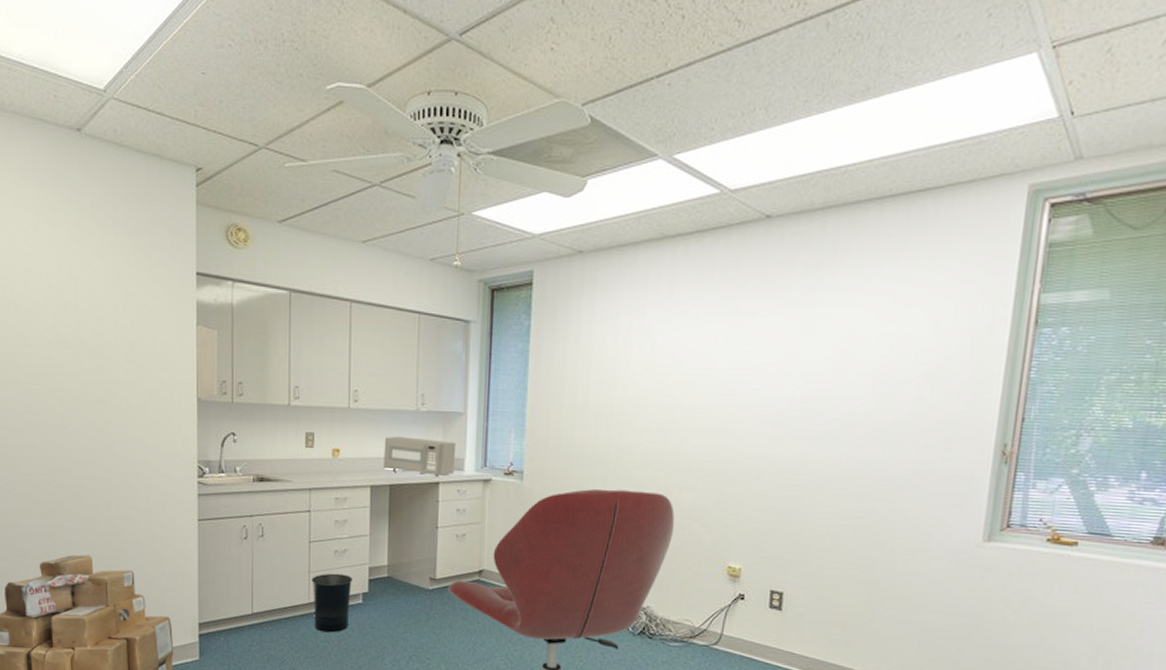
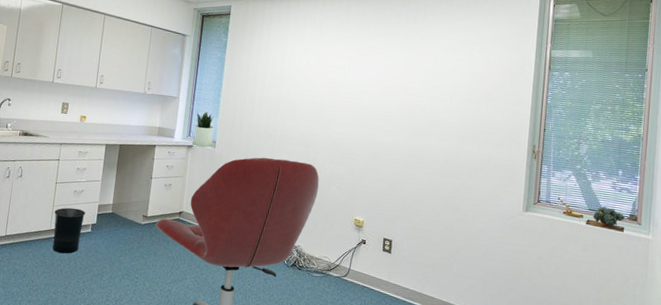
microwave: present [383,436,457,477] -> none [116,110,170,141]
planter: none [489,431,521,481] -> present [192,112,214,148]
succulent plant: none [1080,527,1146,564] -> present [585,206,625,233]

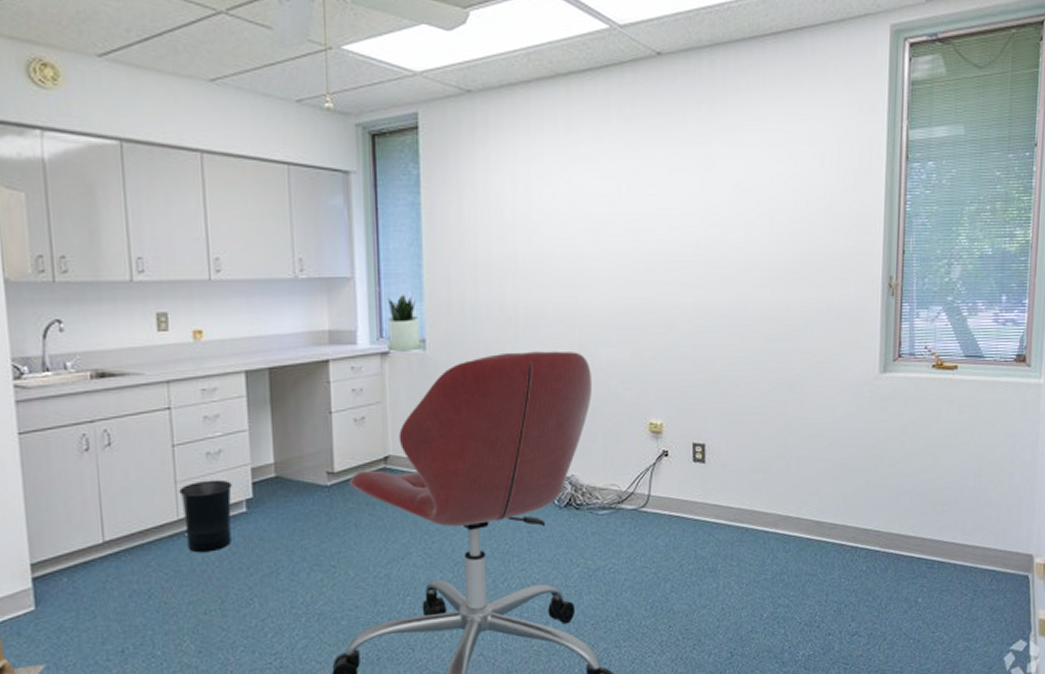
succulent plant: present [585,206,625,233] -> none [960,349,1011,381]

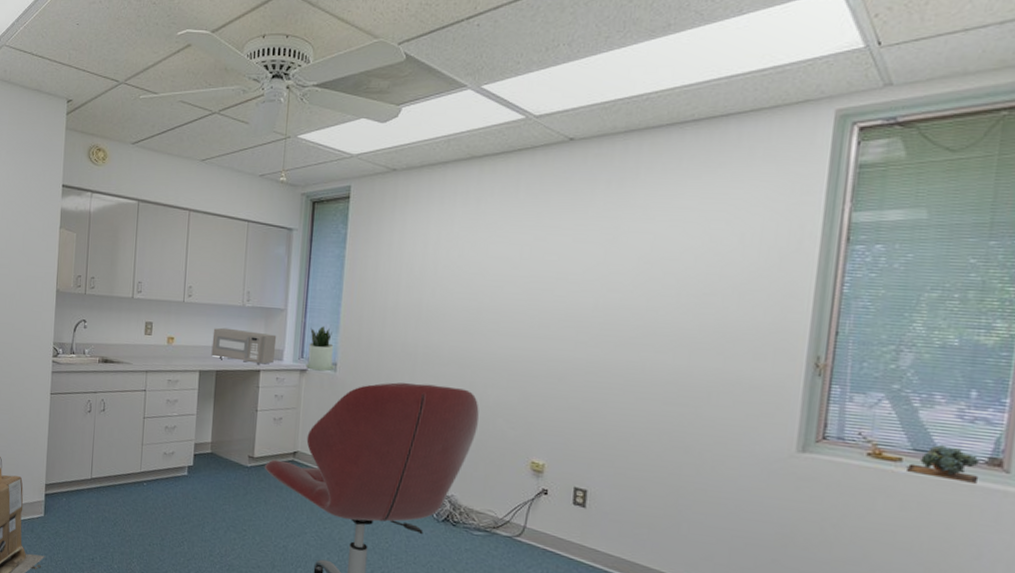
waste bin: present [179,479,232,553] -> none [144,446,180,500]
microwave: none [257,309,346,354] -> present [211,327,277,365]
succulent plant: none [960,349,1011,381] -> present [905,445,980,485]

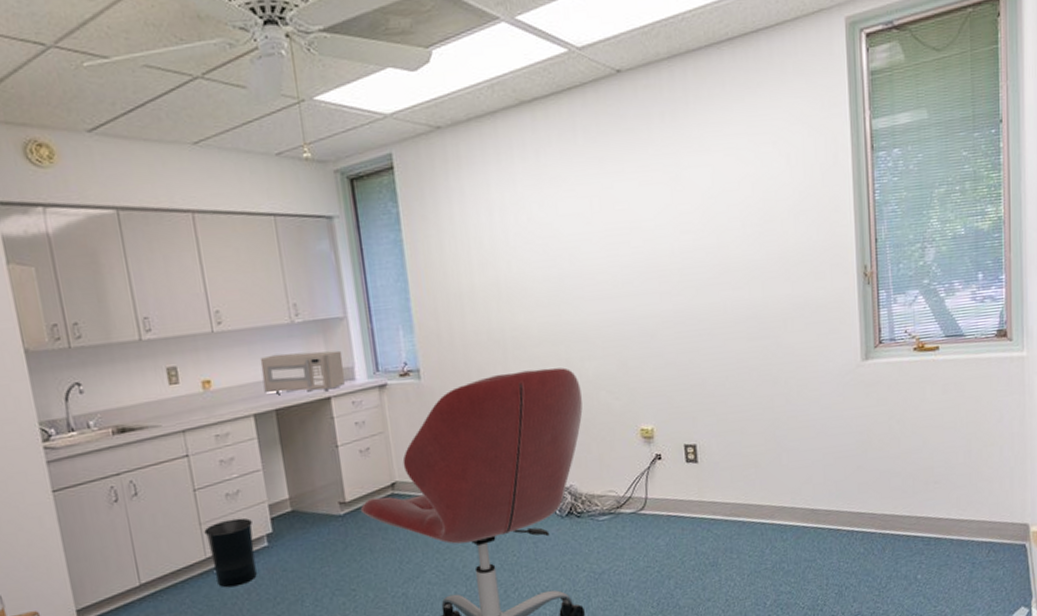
waste bin: none [144,446,180,500] -> present [204,518,257,587]
planter: present [306,326,335,372] -> none [380,329,418,384]
succulent plant: present [905,445,980,485] -> none [942,326,992,359]

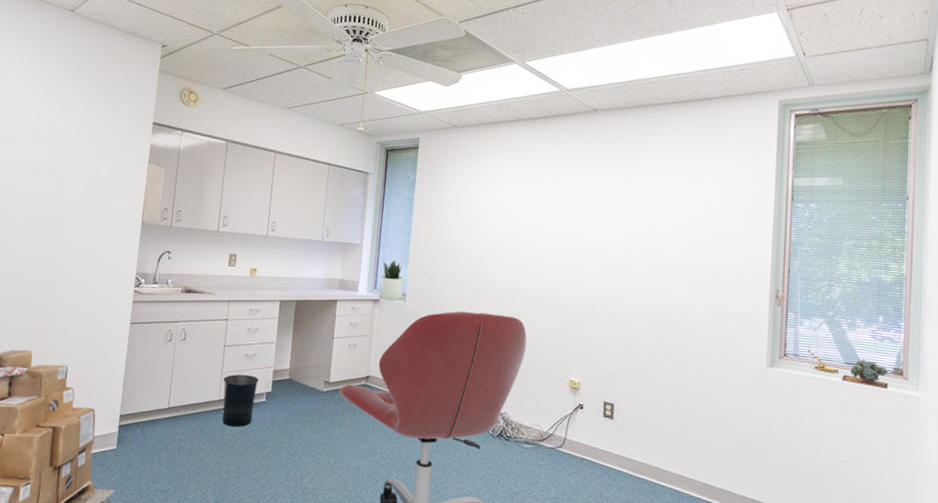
microwave: present [260,350,345,394] -> none [292,260,353,295]
planter: none [380,329,418,384] -> present [378,260,404,302]
succulent plant: none [942,326,992,359] -> present [841,359,888,390]

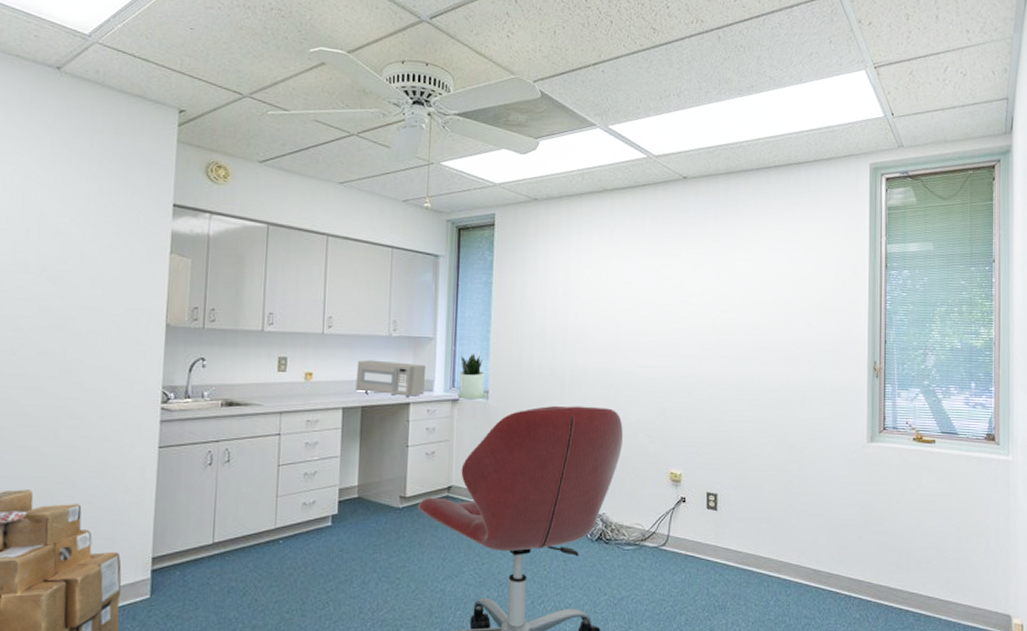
waste bin: present [222,374,259,427] -> none [279,496,322,559]
microwave: none [292,260,353,295] -> present [355,359,427,398]
succulent plant: present [841,359,888,390] -> none [938,427,981,457]

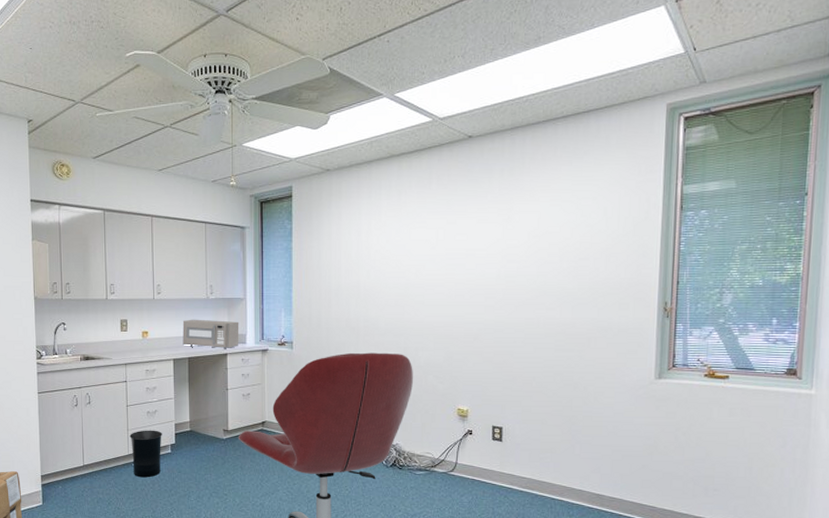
waste bin: none [279,496,322,559] -> present [130,430,162,478]
planter: present [457,354,487,400] -> none [266,311,291,350]

